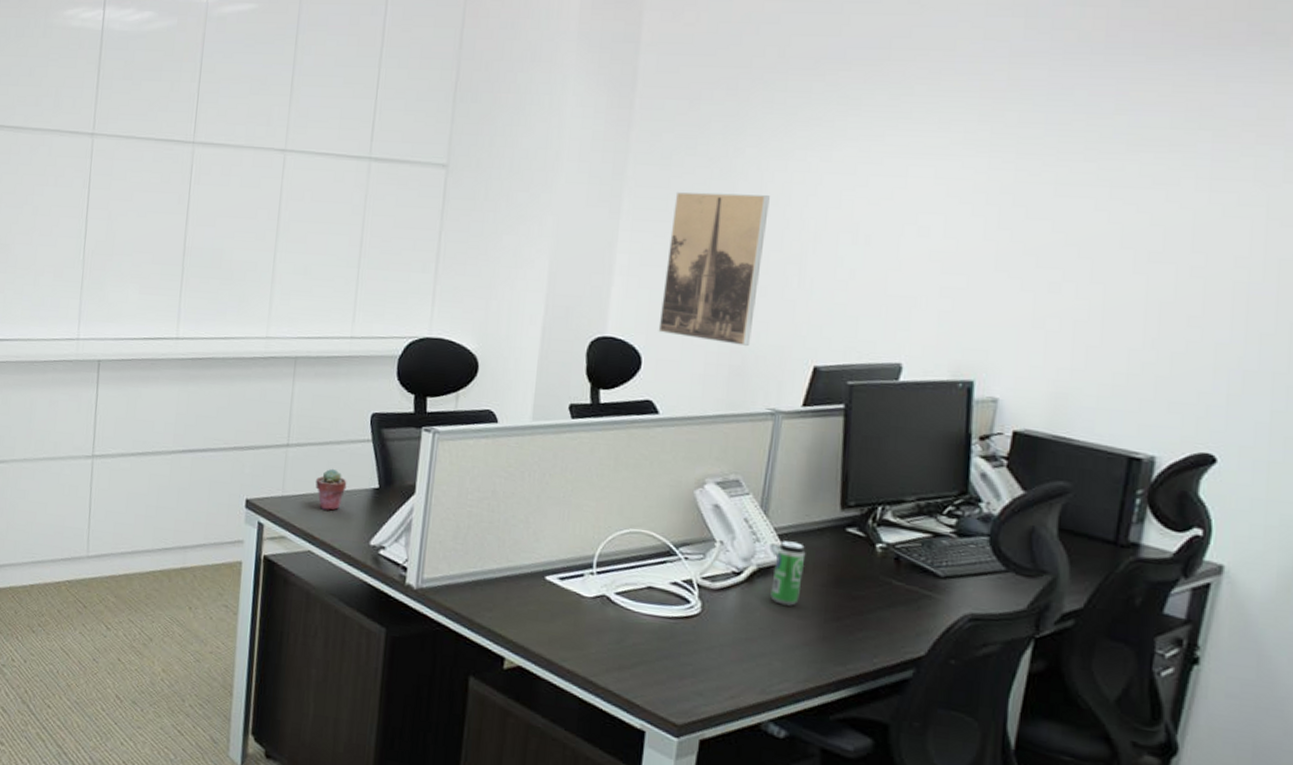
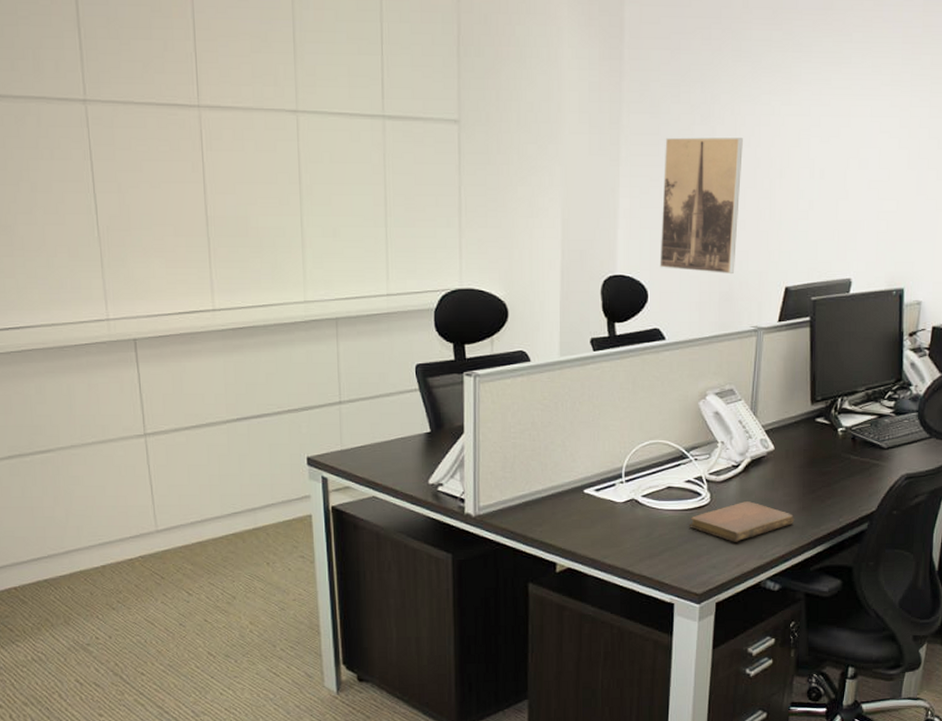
potted succulent: present [315,468,347,511] -> none [372,419,401,458]
notebook: none [671,618,812,668] -> present [689,501,795,542]
beverage can: present [771,540,806,606] -> none [762,435,787,487]

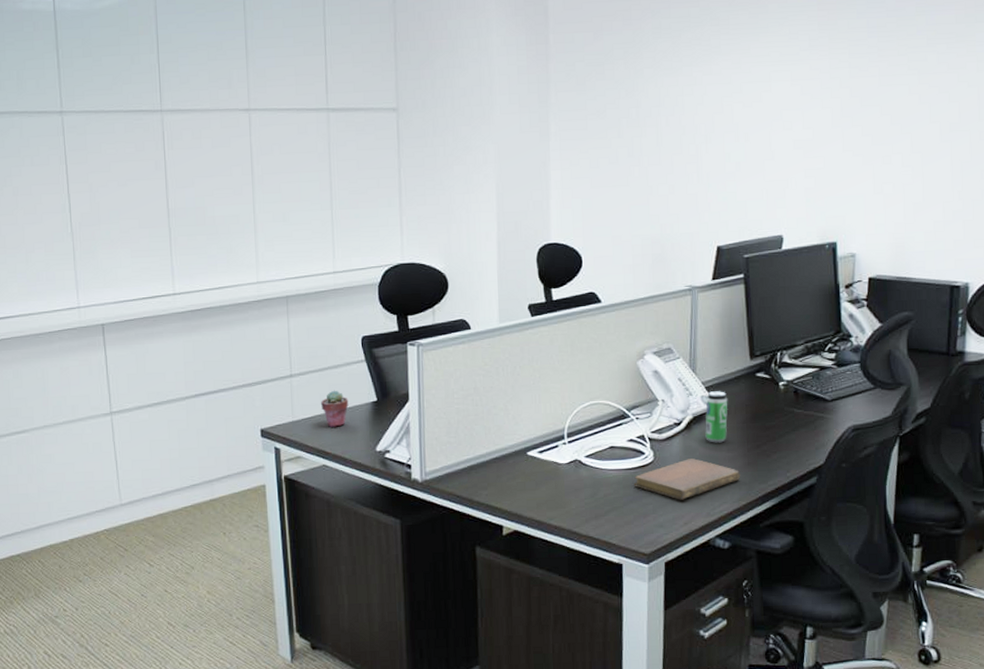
potted succulent: none [372,419,401,458] -> present [321,390,349,427]
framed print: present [660,137,743,275] -> none [592,108,668,237]
beverage can: none [762,435,787,487] -> present [705,391,728,443]

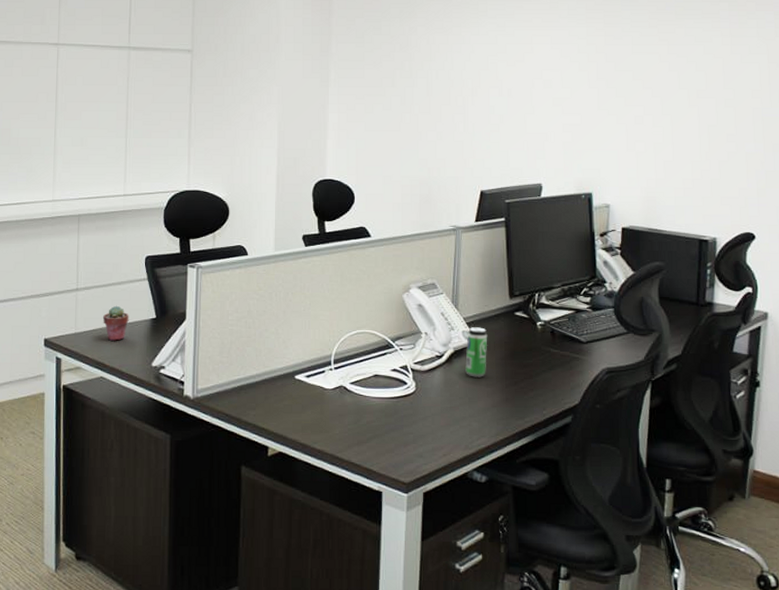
notebook: present [633,458,741,500] -> none [395,391,499,431]

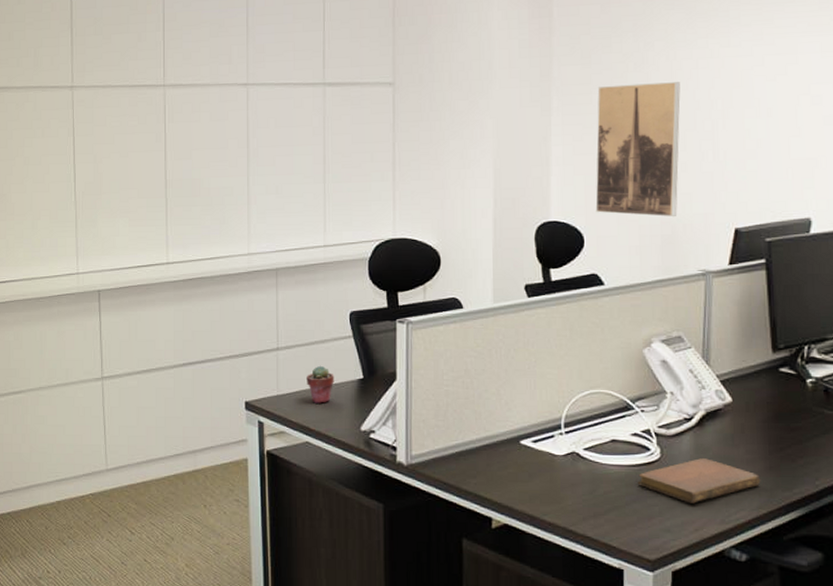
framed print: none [365,62,438,179] -> present [595,82,681,218]
notebook: none [395,391,499,431] -> present [637,458,761,504]
beverage can: present [465,327,488,378] -> none [719,386,747,443]

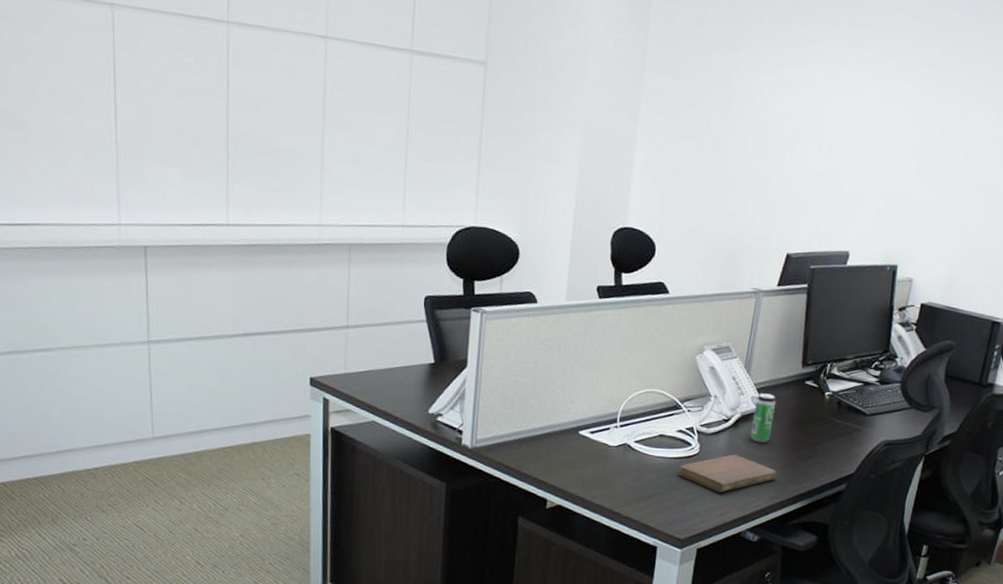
potted succulent: present [307,365,335,403] -> none [376,347,405,385]
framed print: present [595,82,681,218] -> none [669,100,758,237]
beverage can: none [719,386,747,443] -> present [750,393,776,443]

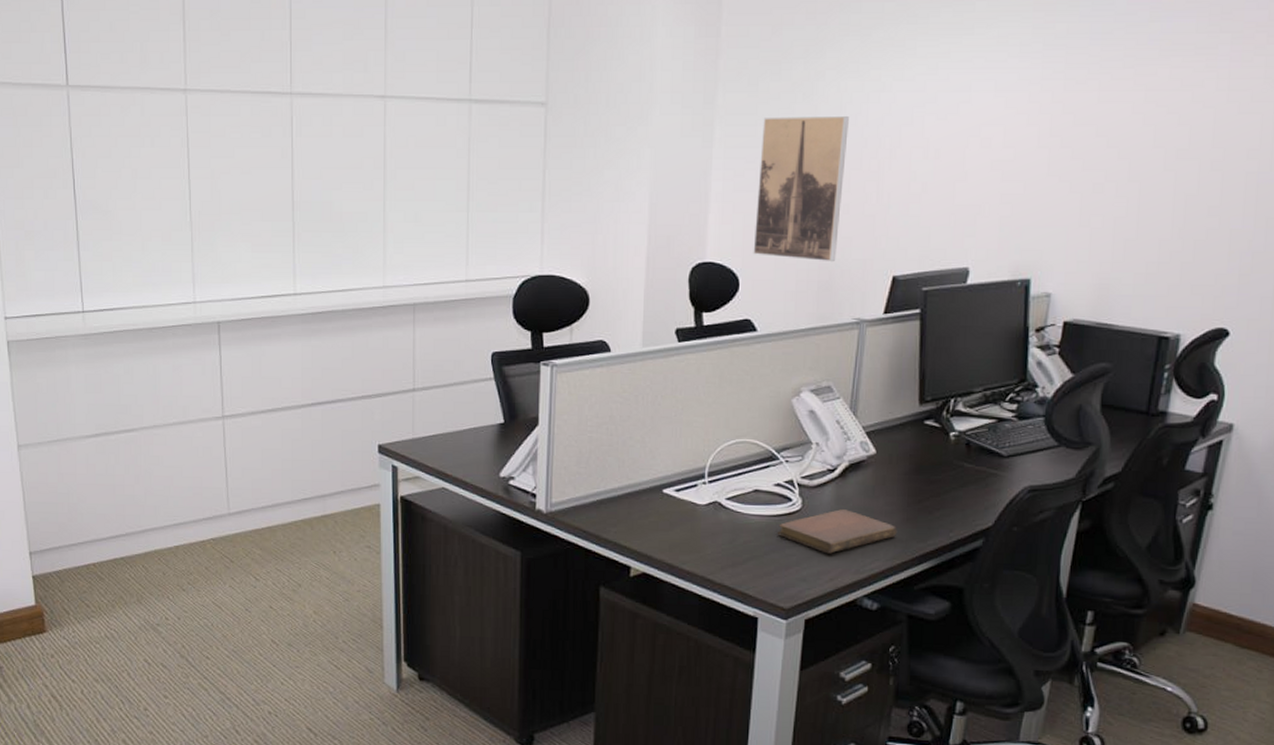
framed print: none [669,100,758,237] -> present [753,116,849,262]
beverage can: present [750,393,776,443] -> none [861,437,890,495]

